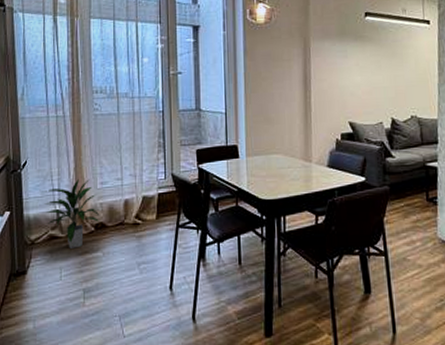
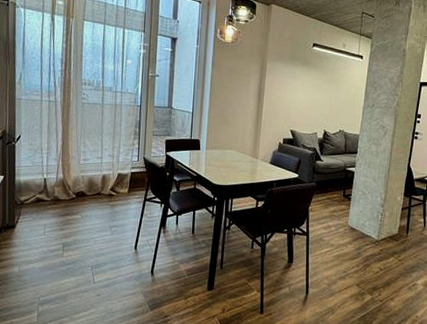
indoor plant: present [43,178,100,249] -> none [33,154,81,211]

